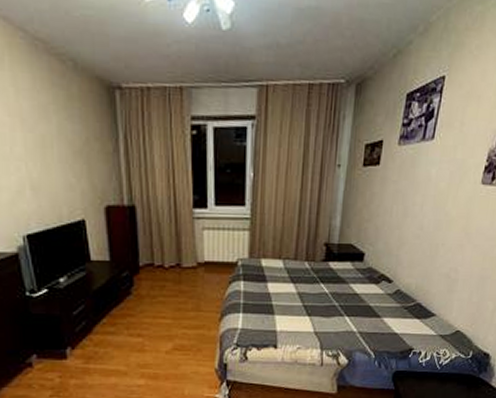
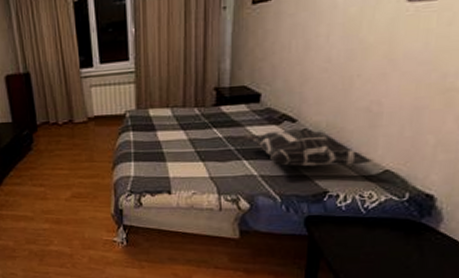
decorative pillow: none [346,289,448,325] -> present [242,129,372,167]

